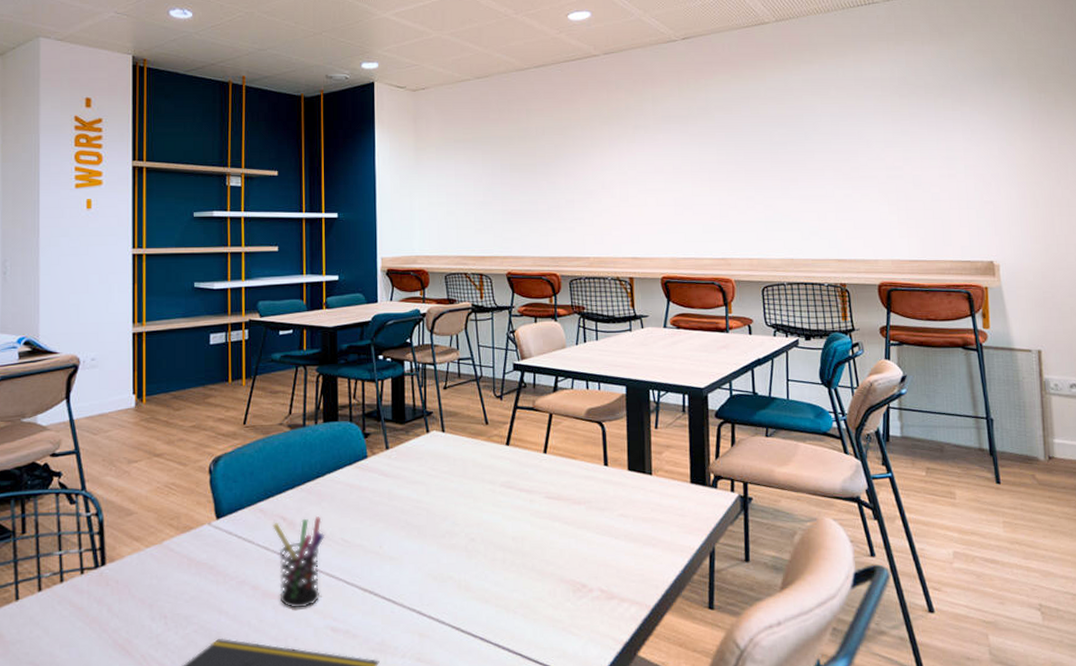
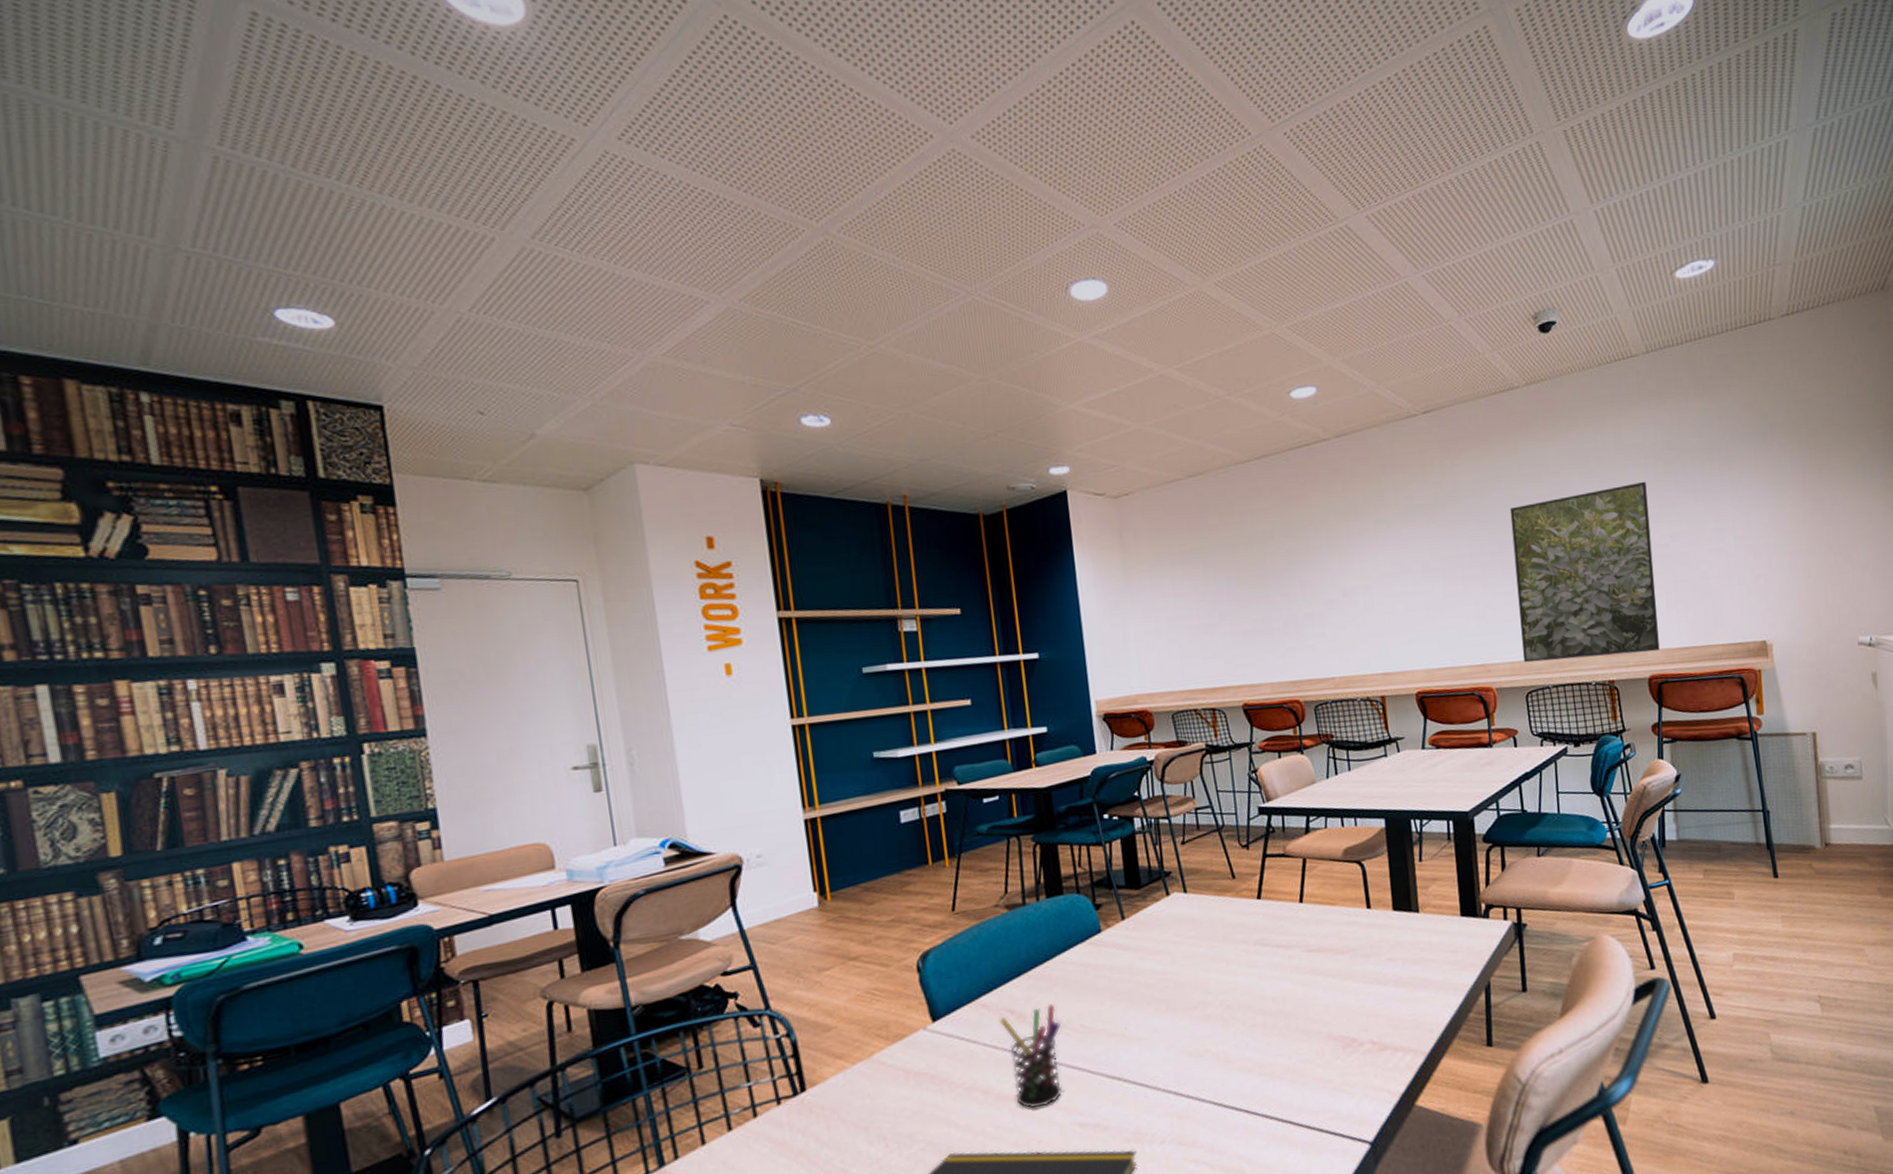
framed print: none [755,110,890,261] -> present [1510,481,1660,663]

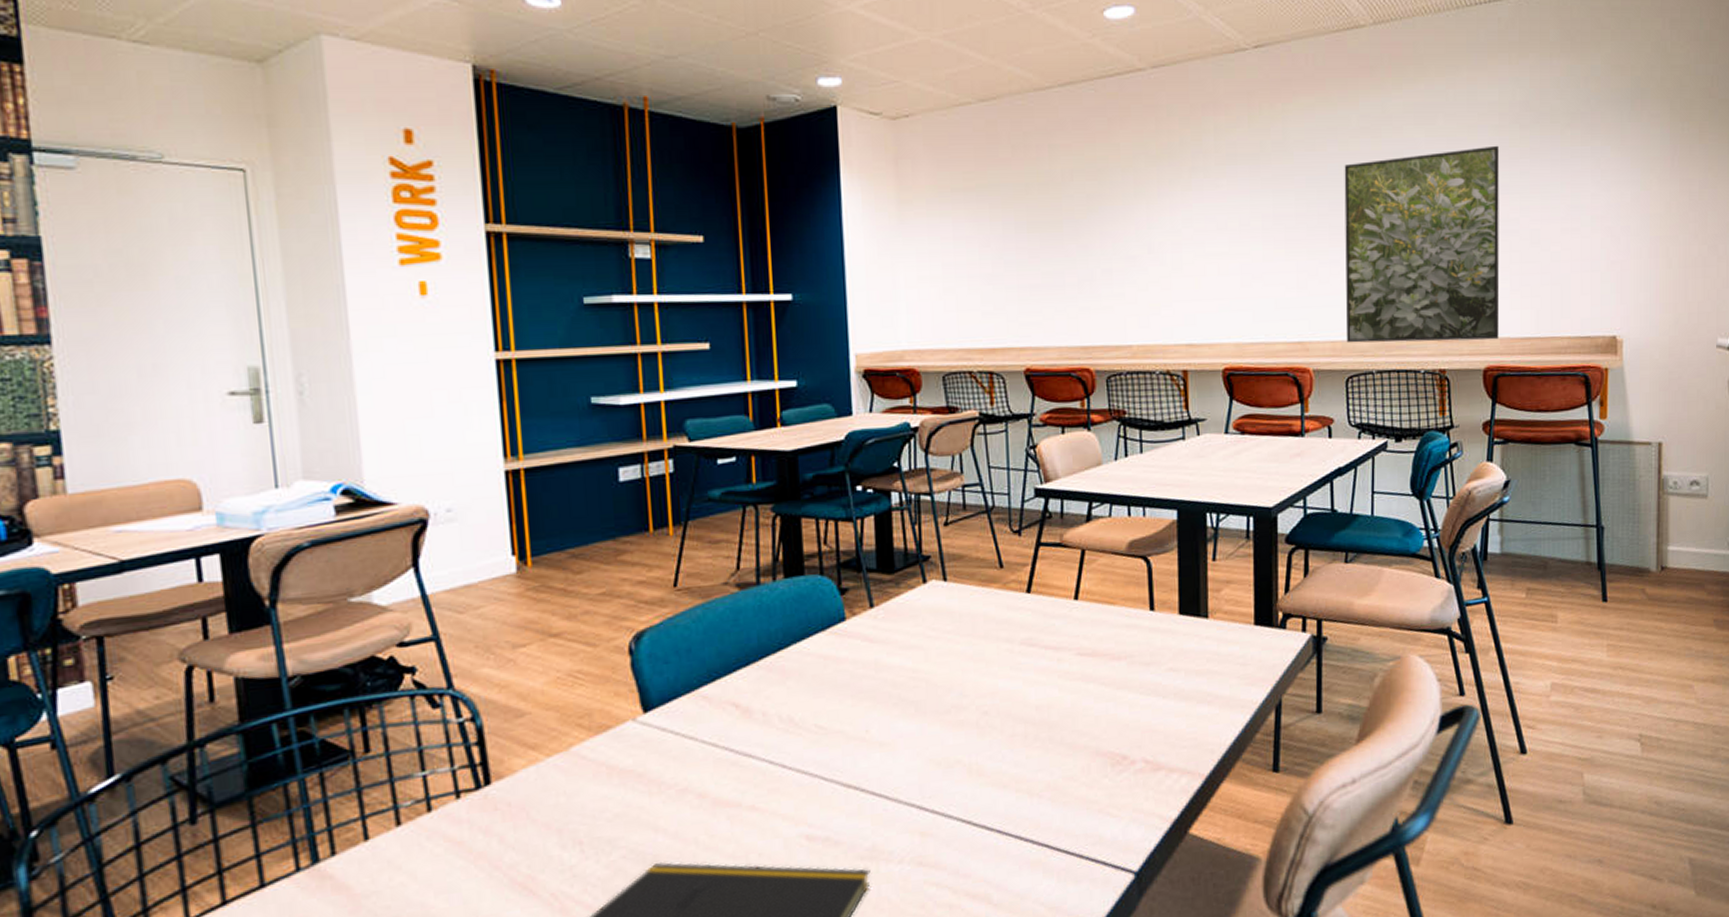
pen holder: present [999,1004,1063,1109] -> none [721,699,792,817]

